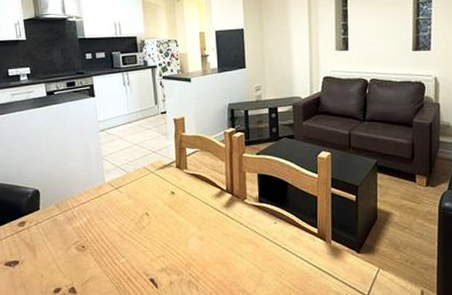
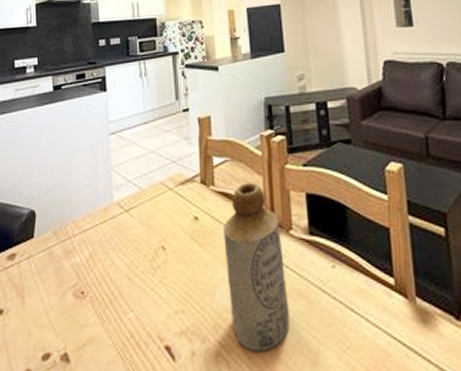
bottle: none [194,167,242,279] -> present [223,183,290,352]

